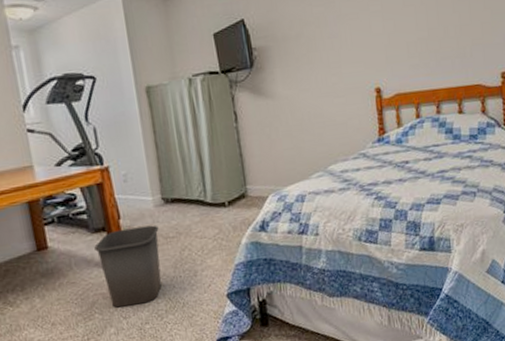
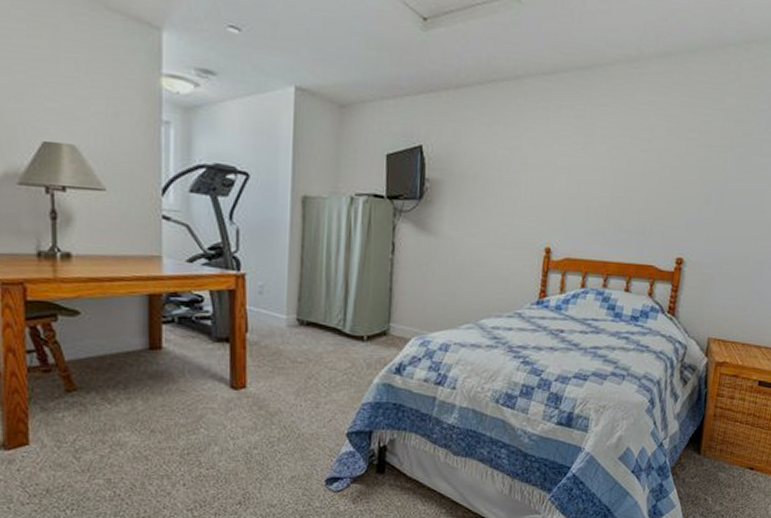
waste bin: present [94,225,162,308] -> none [213,343,287,427]

